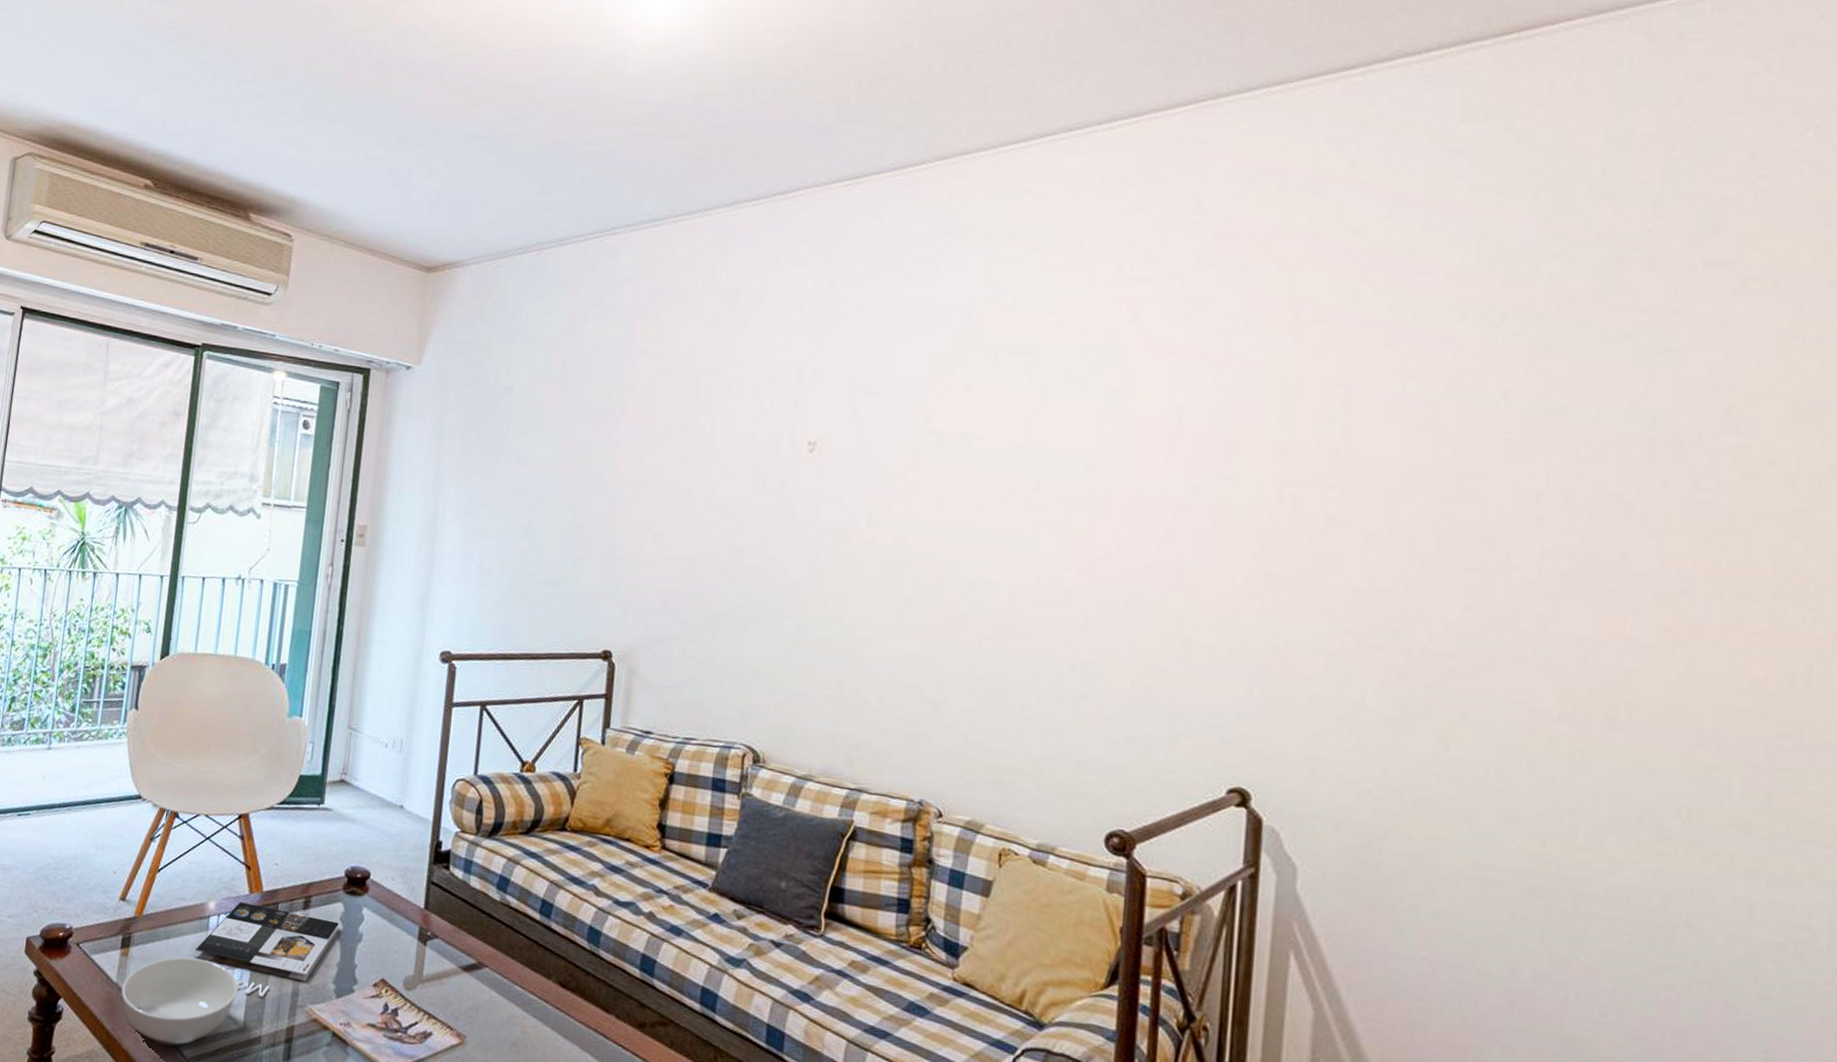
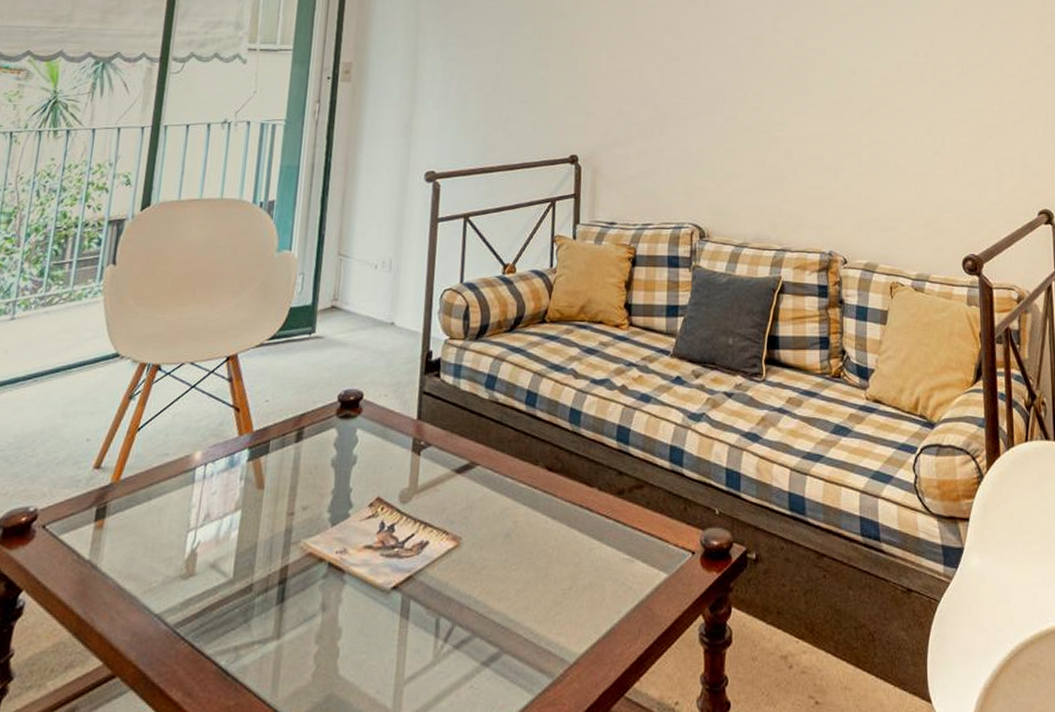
bowl: present [121,957,239,1046] -> none [94,514,228,617]
magazine: present [194,902,340,998] -> none [178,446,334,543]

